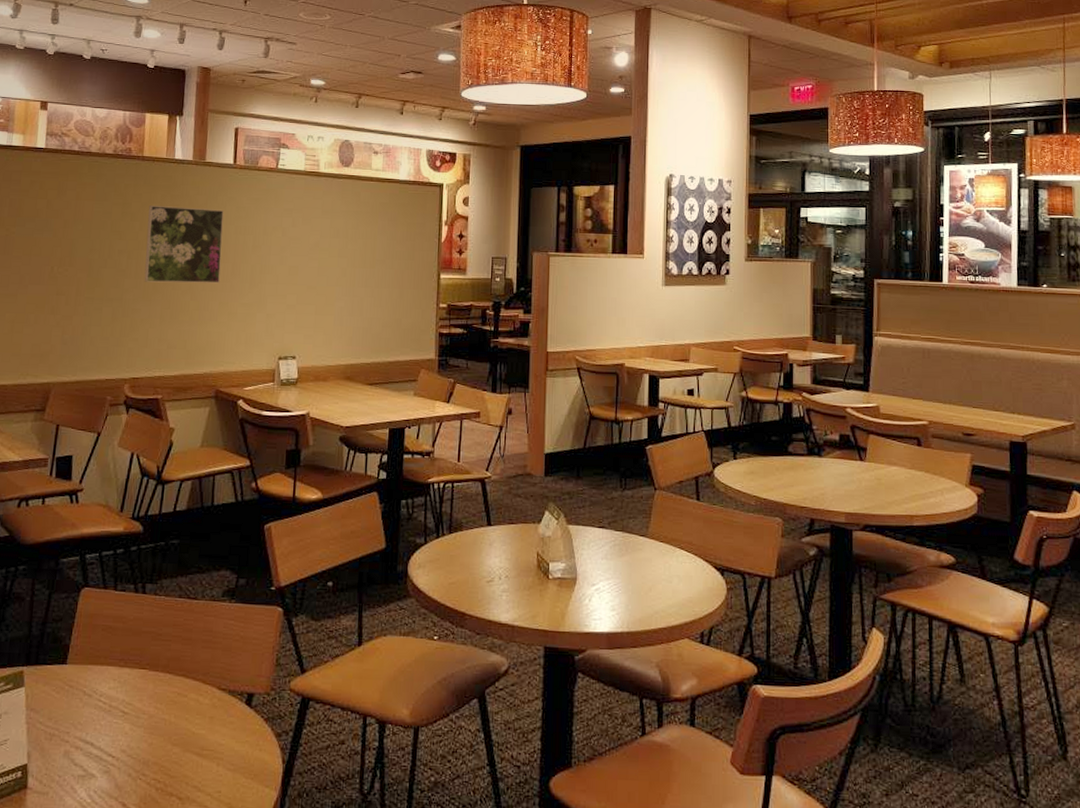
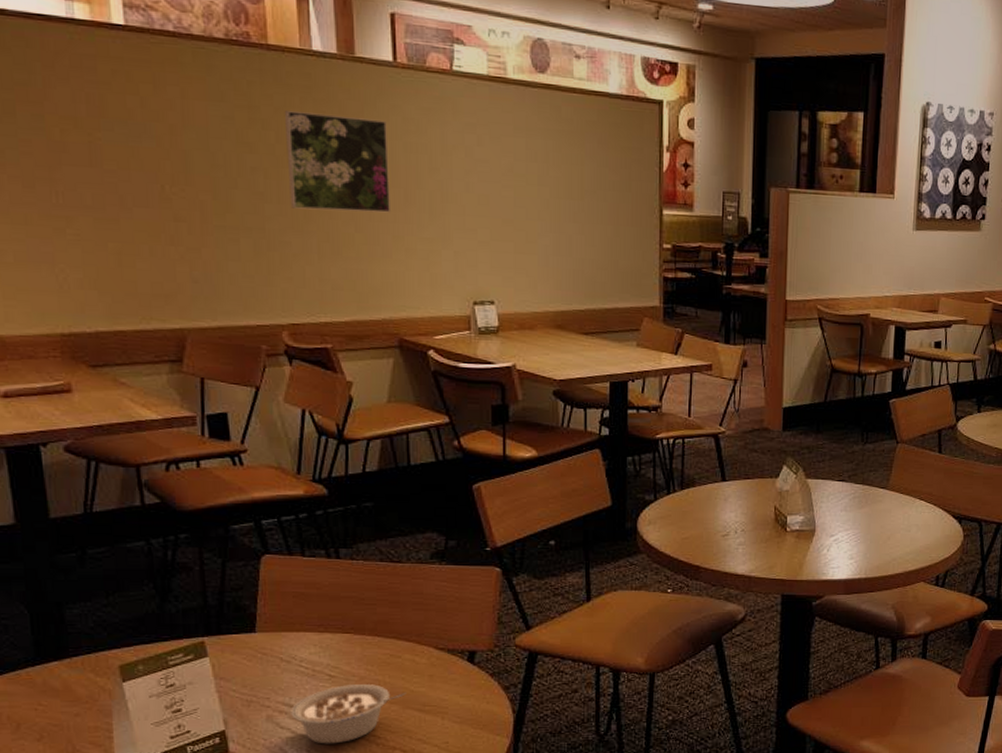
legume: none [85,722,188,786] -> present [291,683,406,744]

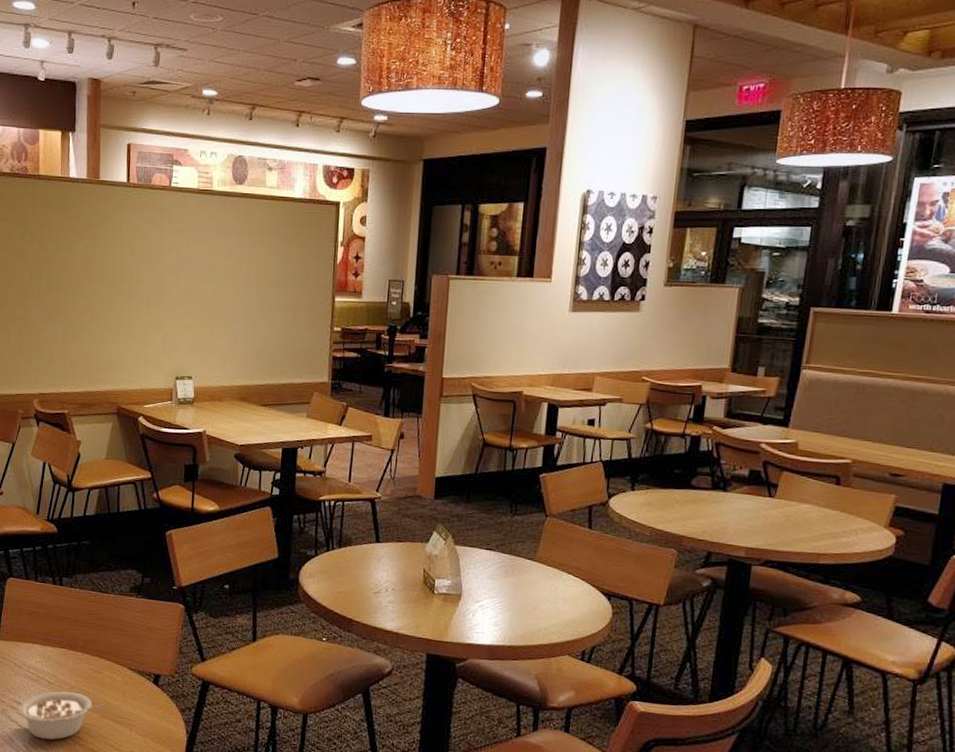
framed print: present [284,111,390,213] -> none [46,226,119,304]

